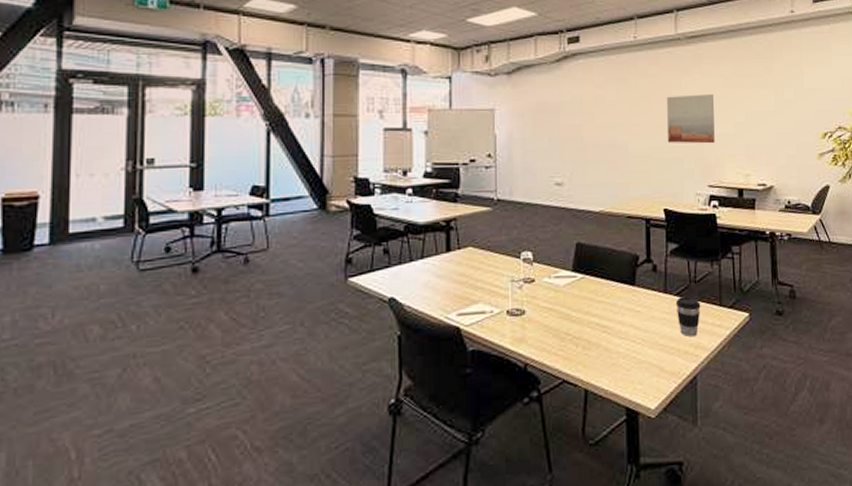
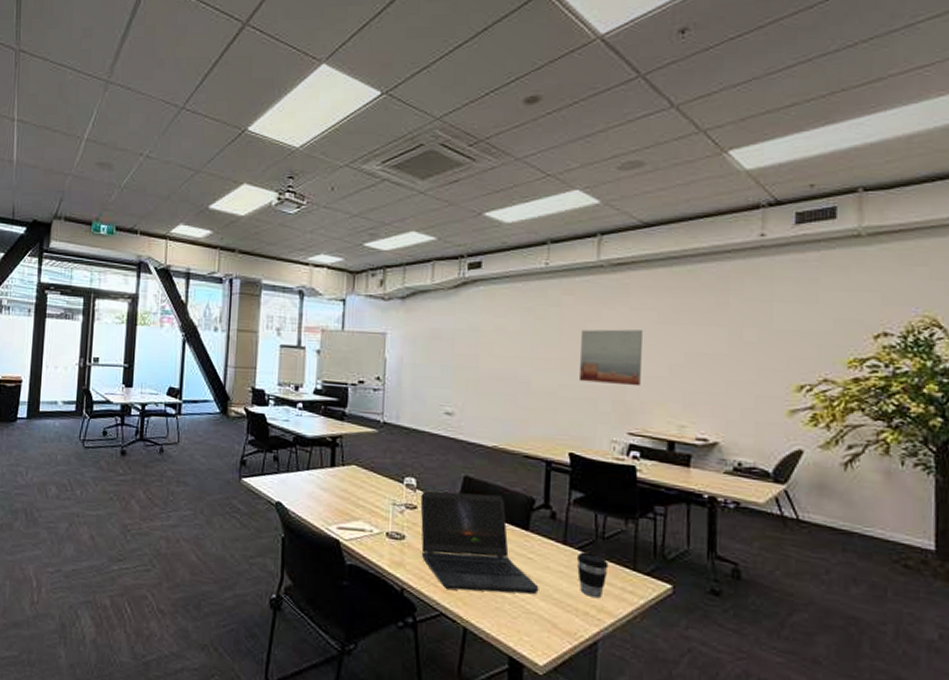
laptop computer: none [537,256,647,355] -> present [420,491,539,595]

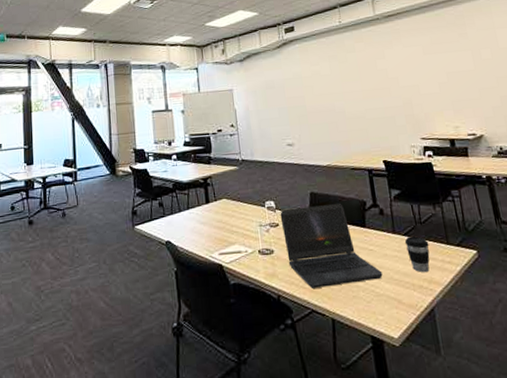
wall art: present [578,329,642,387] -> none [373,61,422,105]

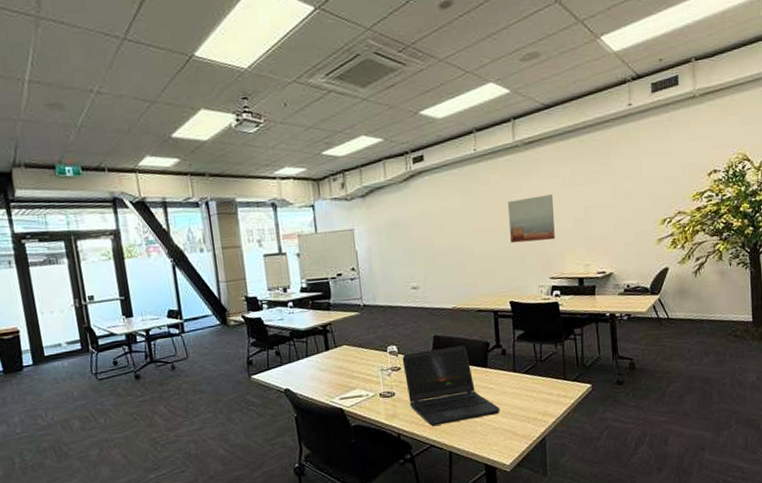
wall art: none [373,61,422,105] -> present [507,194,555,244]
coffee cup: present [404,236,430,273] -> none [524,373,547,407]

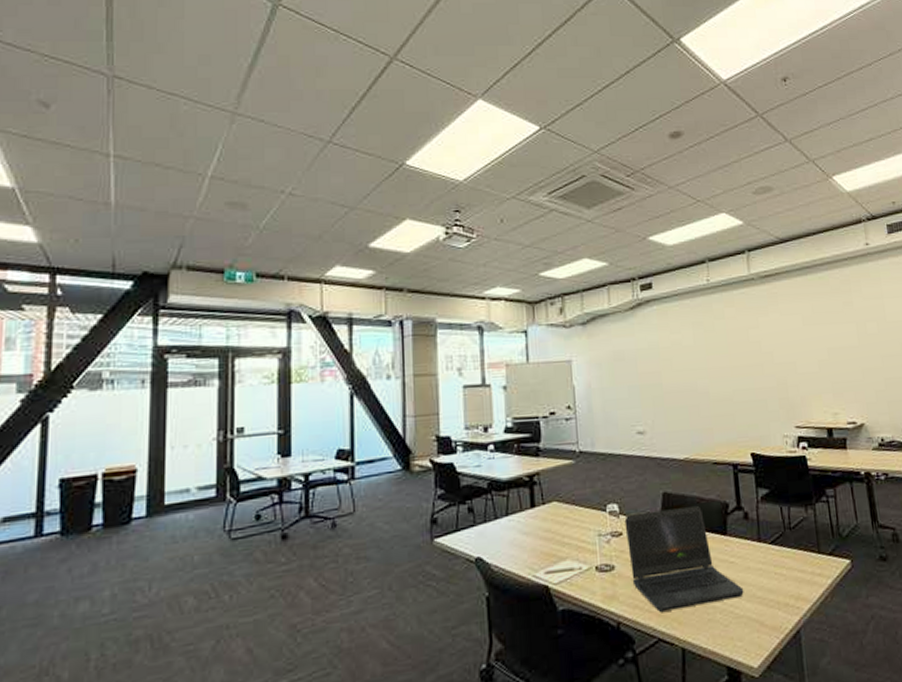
wall art: present [507,194,555,244] -> none [744,333,798,385]

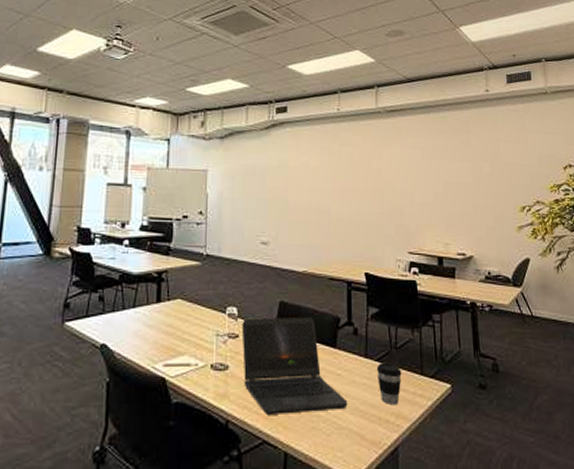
coffee cup: none [770,544,799,588] -> present [376,363,402,406]

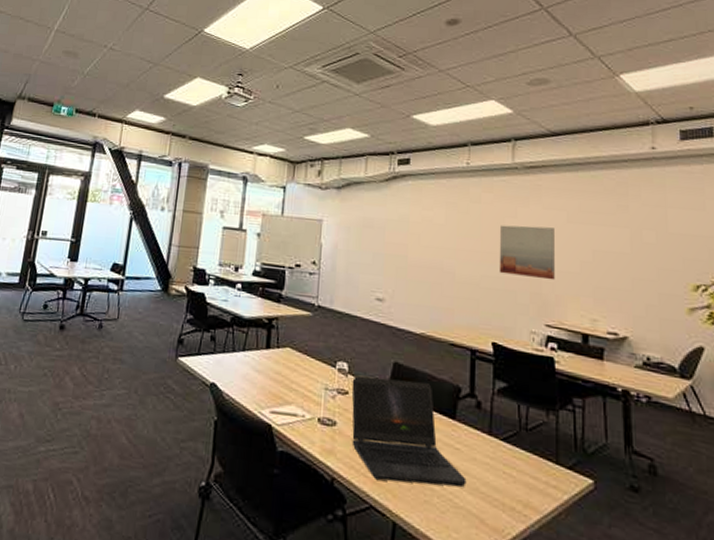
wall art: none [367,164,414,212] -> present [499,225,555,281]
coffee cup: present [376,363,402,406] -> none [501,443,533,493]

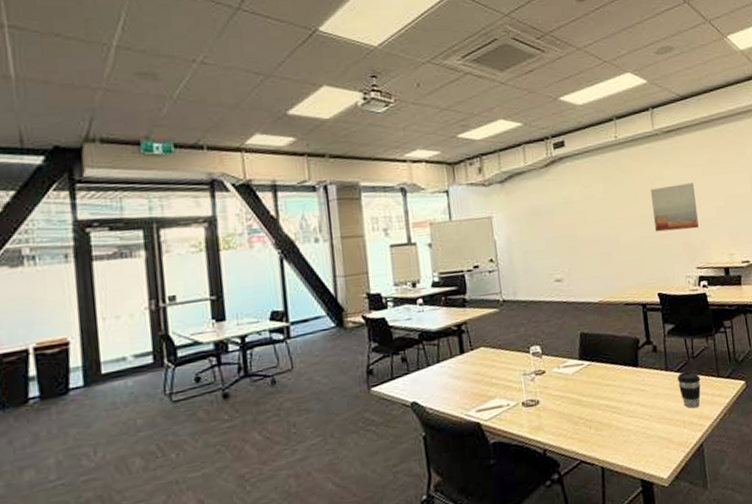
laptop computer: present [351,376,467,487] -> none [546,342,654,438]
coffee cup: none [501,443,533,493] -> present [677,371,701,409]

